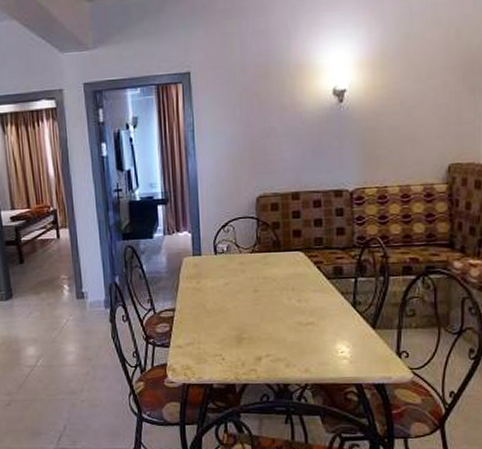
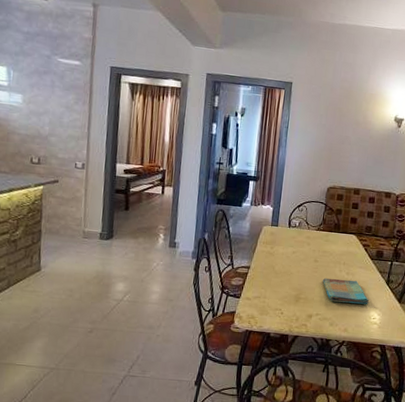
dish towel: none [268,308,333,339] -> present [323,277,369,305]

